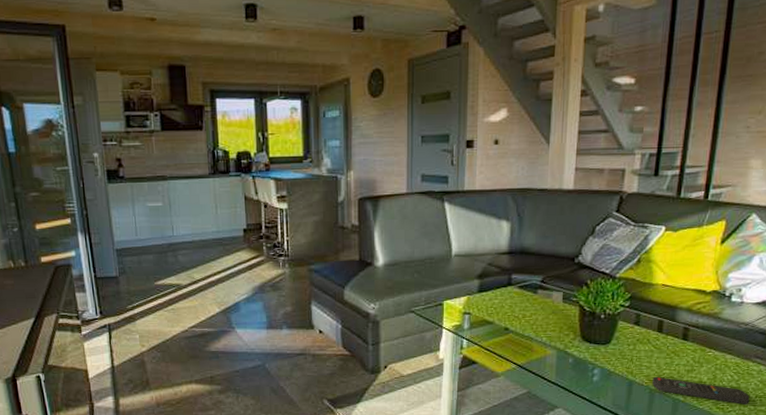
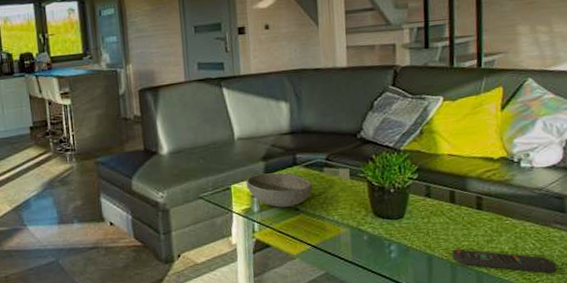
bowl: none [459,291,525,326] -> present [246,172,313,208]

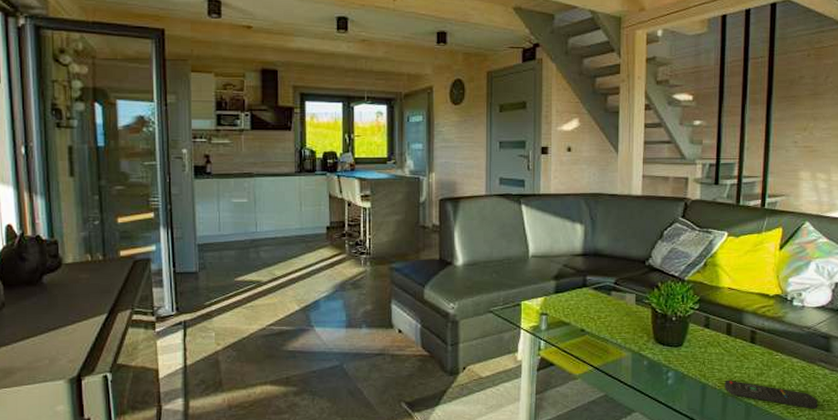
bowl: present [246,172,313,208] -> none [536,292,600,327]

